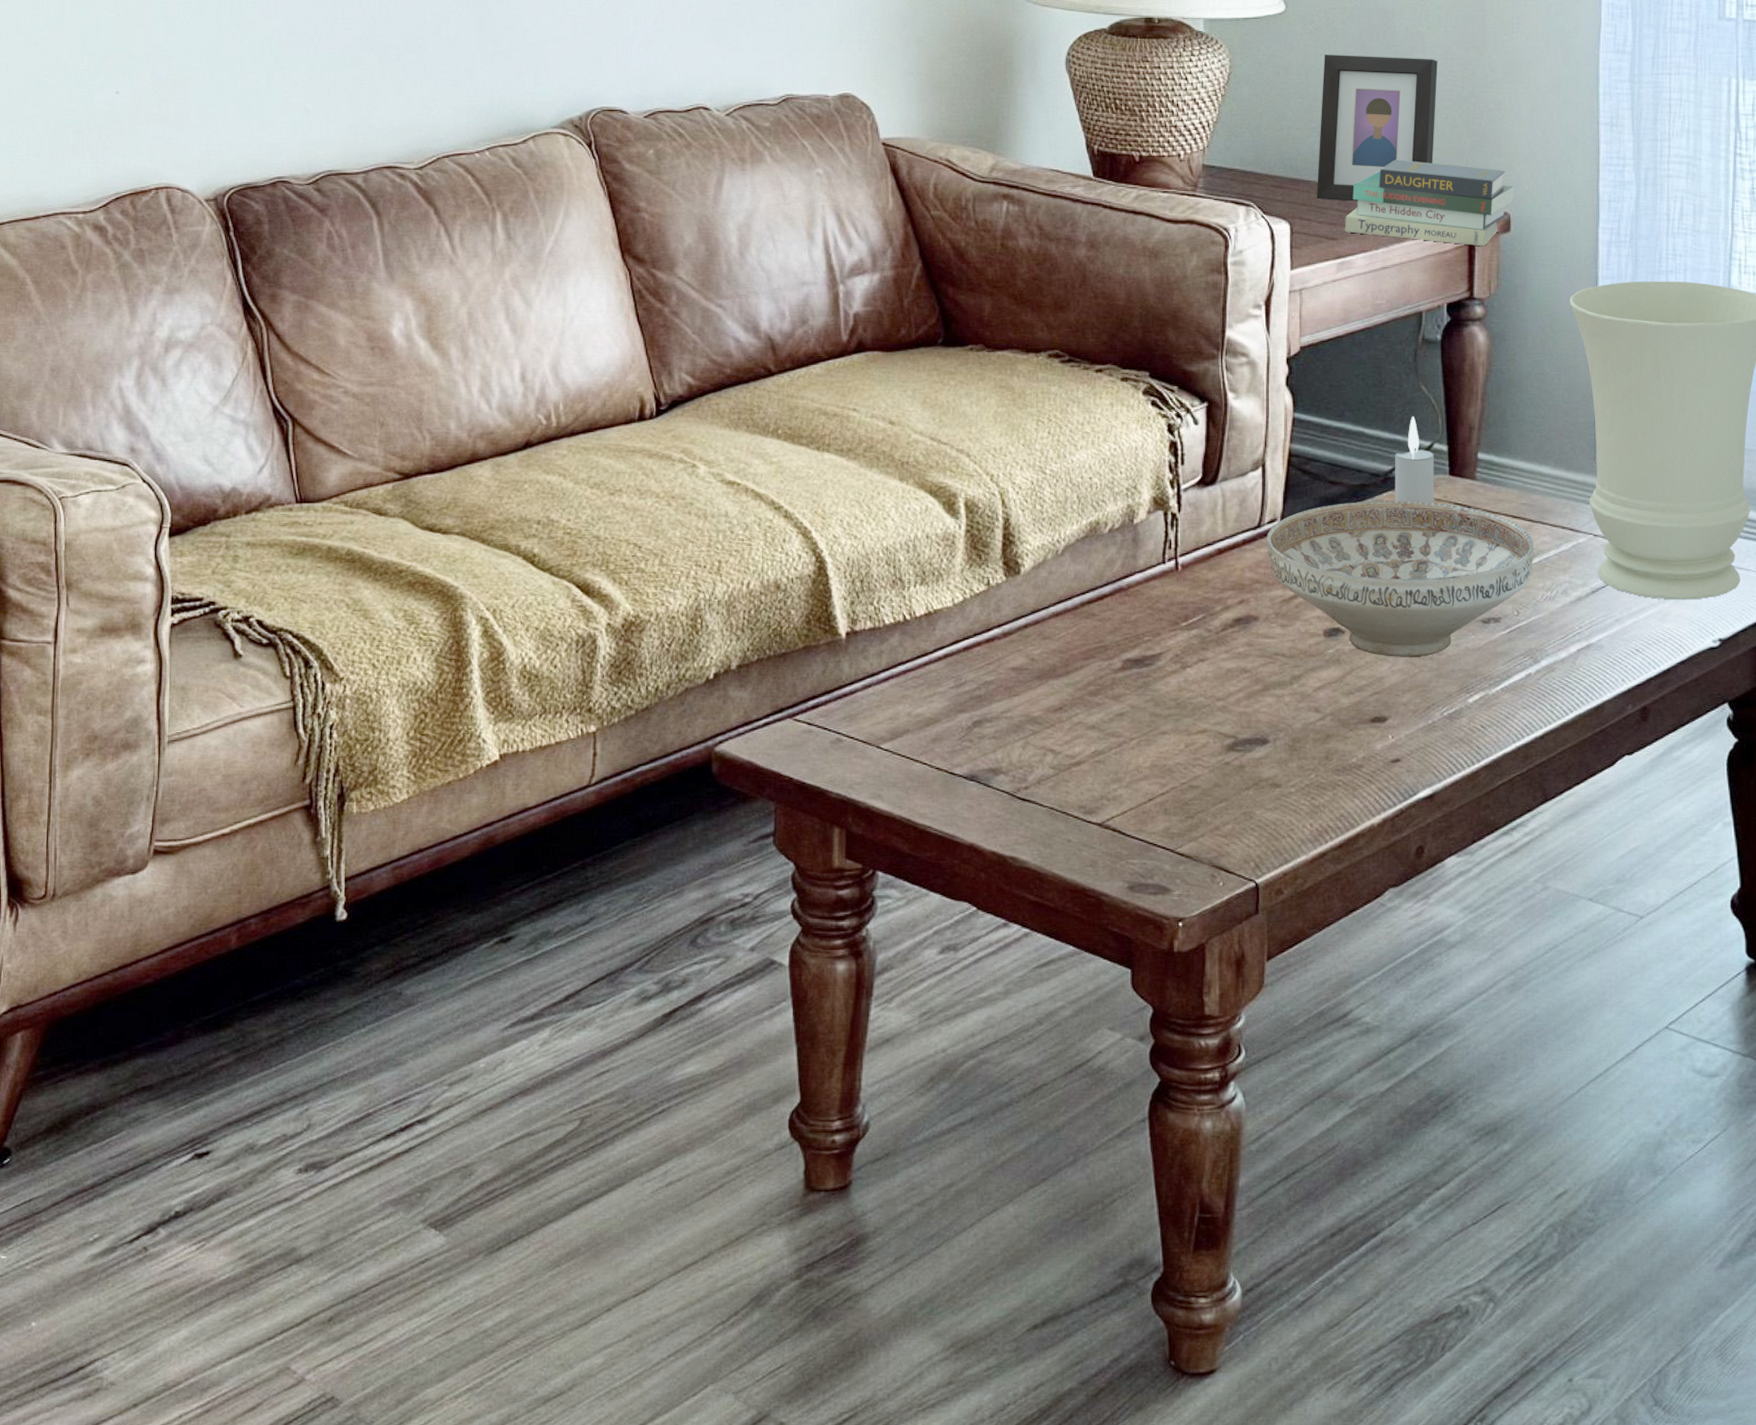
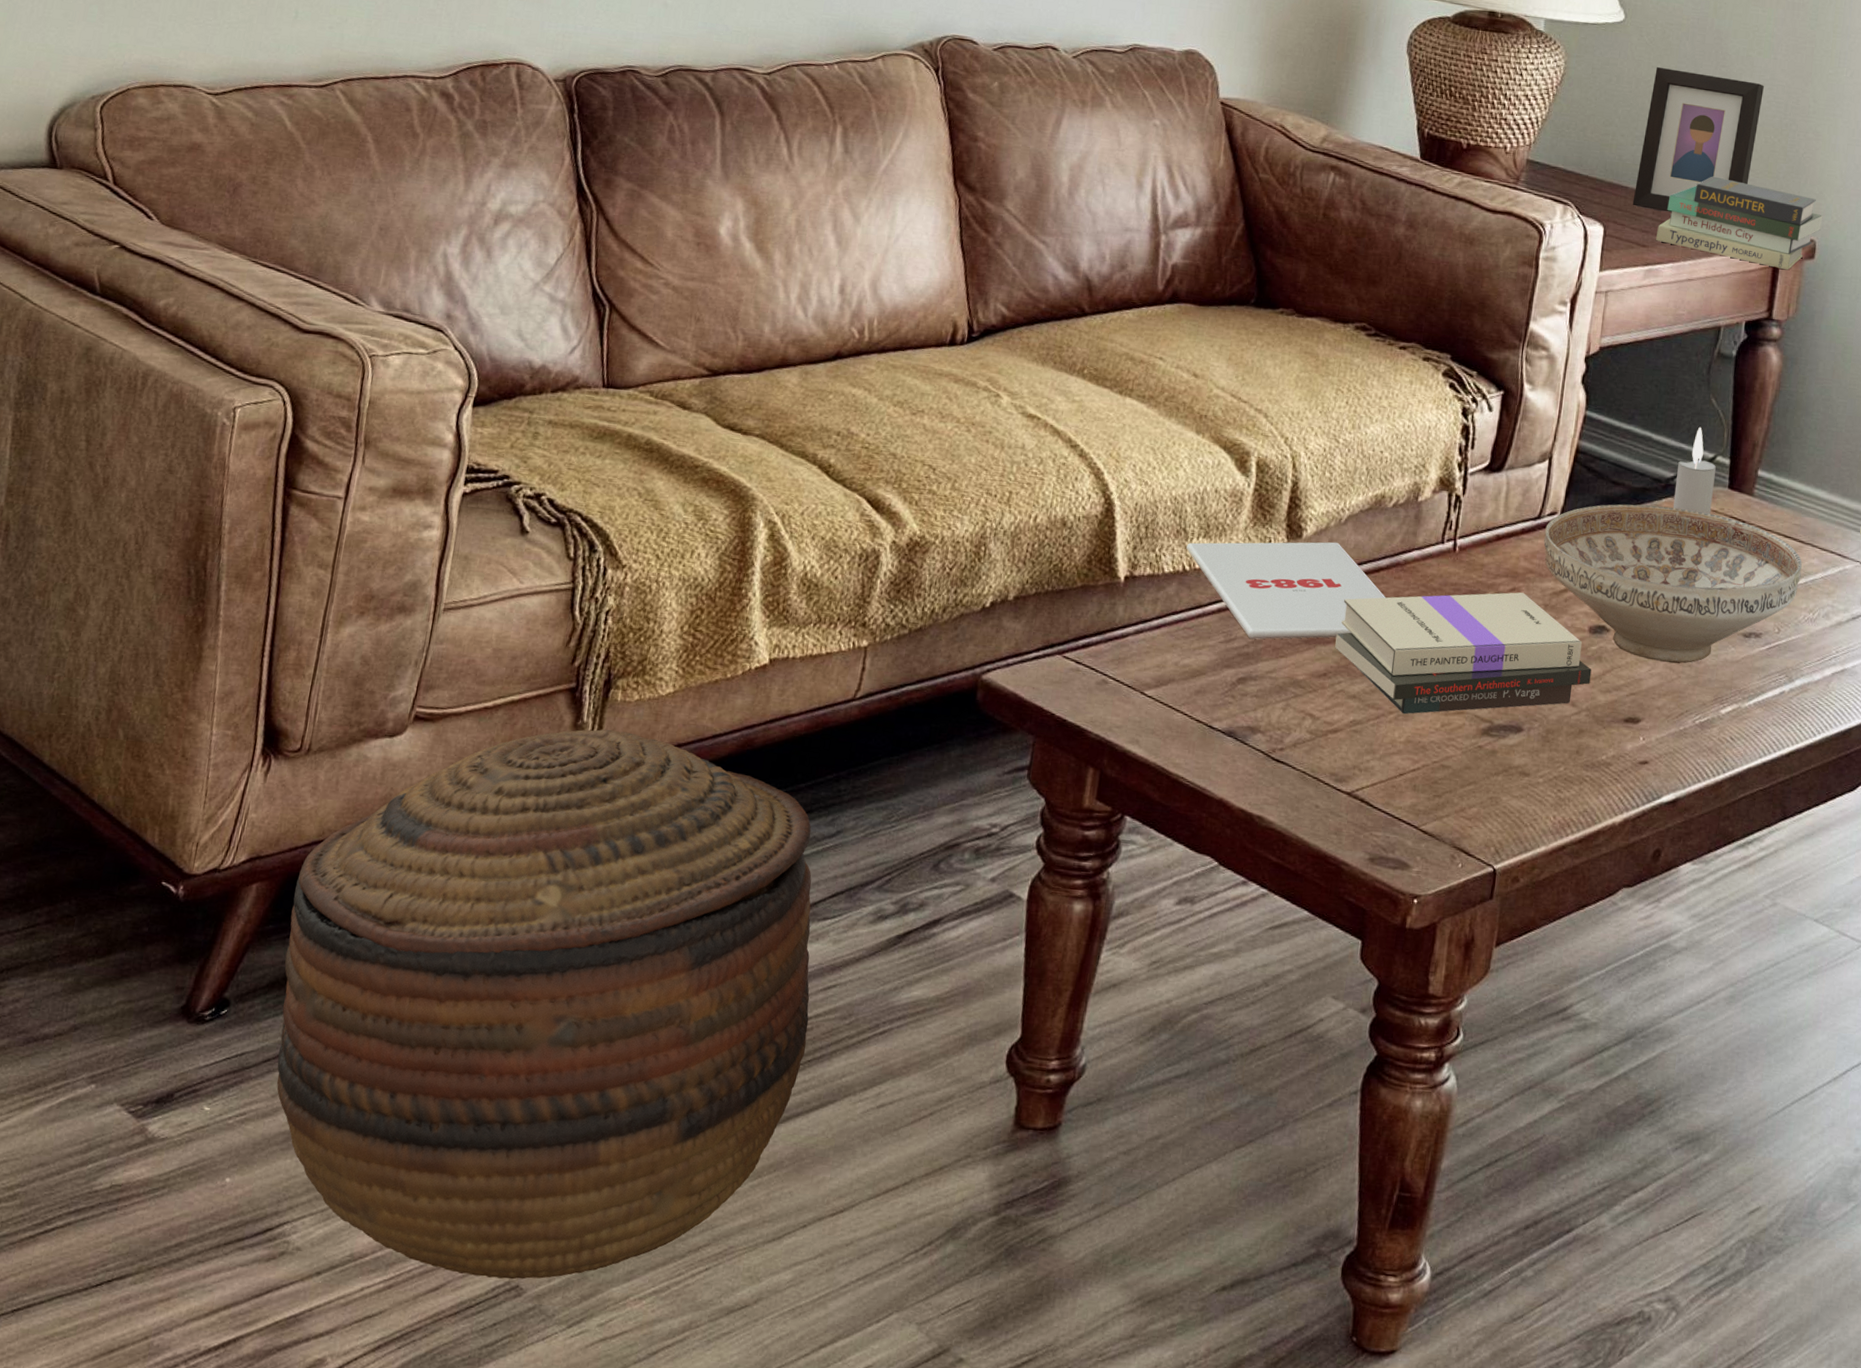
basket: none [59,842,587,1392] -> present [276,729,812,1280]
magazine: none [904,574,1113,681] -> present [1186,542,1386,639]
books: none [1068,603,1332,739] -> present [1335,592,1592,715]

